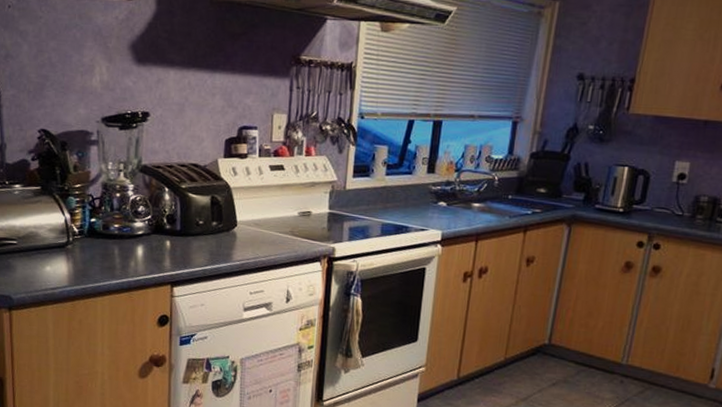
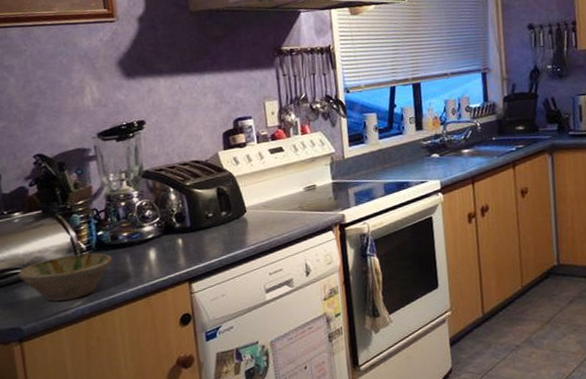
bowl: none [13,236,102,280] -> present [18,253,113,302]

